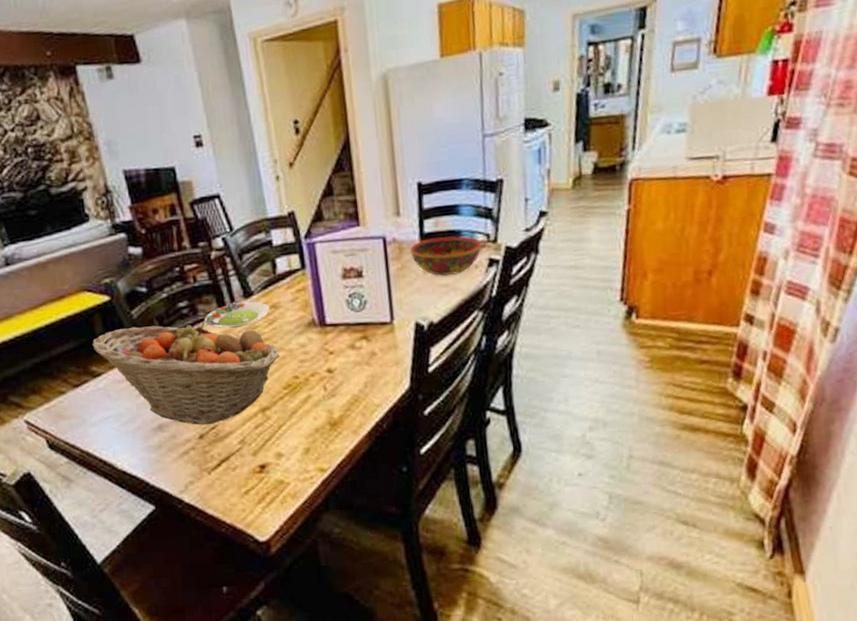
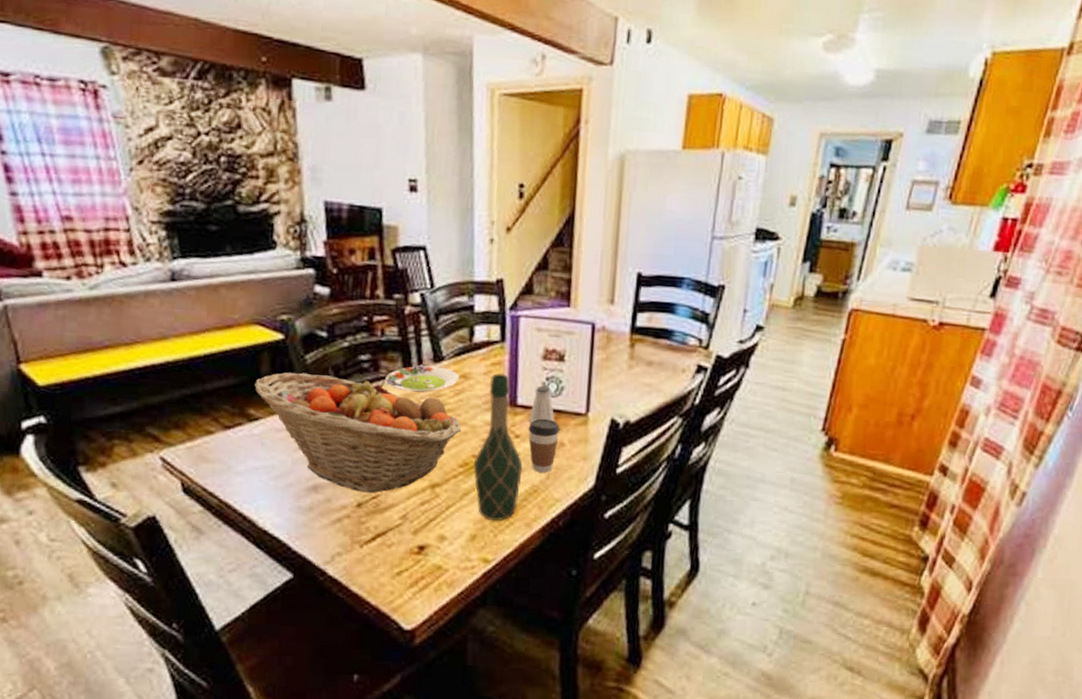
wine bottle: none [296,298,343,433] -> present [473,373,523,521]
saltshaker: none [339,302,364,339] -> present [528,385,555,423]
coffee cup: none [340,332,370,383] -> present [528,418,560,473]
bowl: present [409,236,482,276] -> none [617,333,693,375]

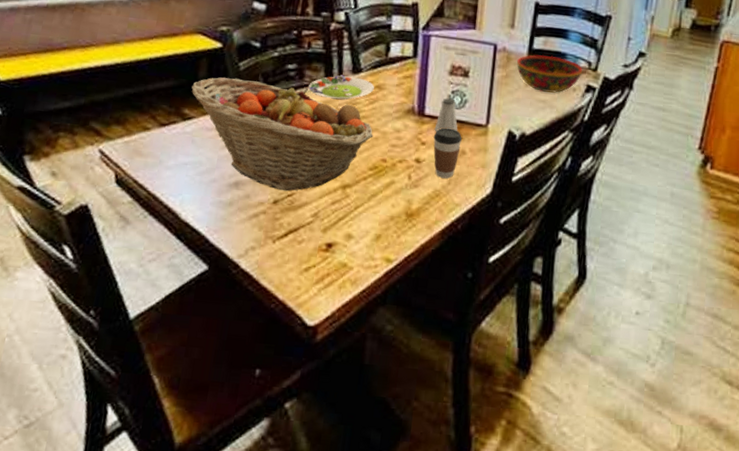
wine bottle: present [473,373,523,521] -> none [382,85,427,222]
bowl: none [617,333,693,375] -> present [516,54,583,93]

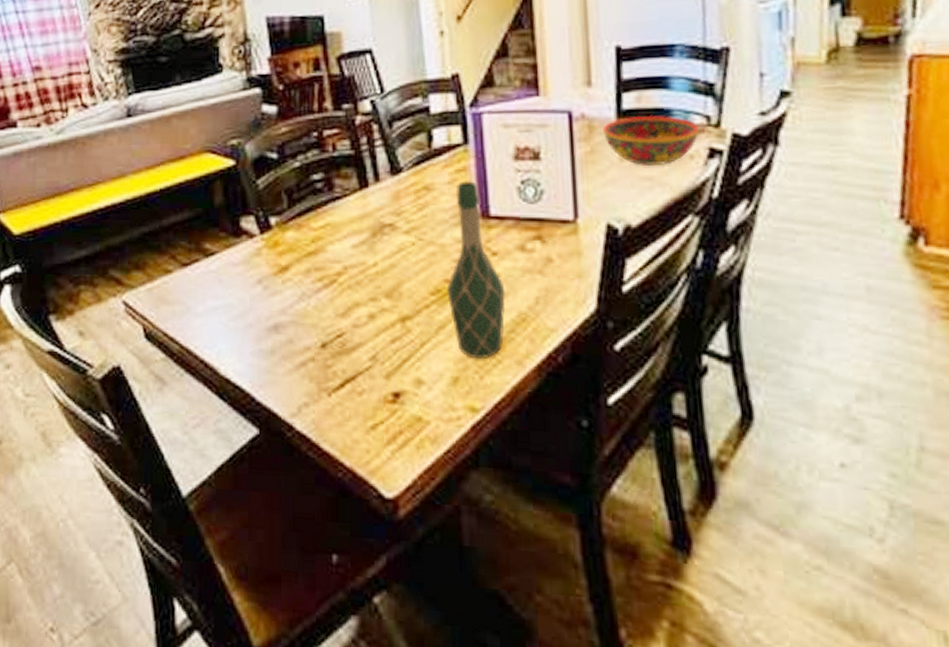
fruit basket: present [191,77,374,192] -> none [209,199,429,331]
salad plate: present [308,74,374,100] -> none [341,178,421,210]
wine bottle: none [382,85,427,222] -> present [446,181,506,358]
coffee cup: present [433,127,462,179] -> none [506,230,545,296]
saltshaker: present [434,98,458,131] -> none [506,191,538,236]

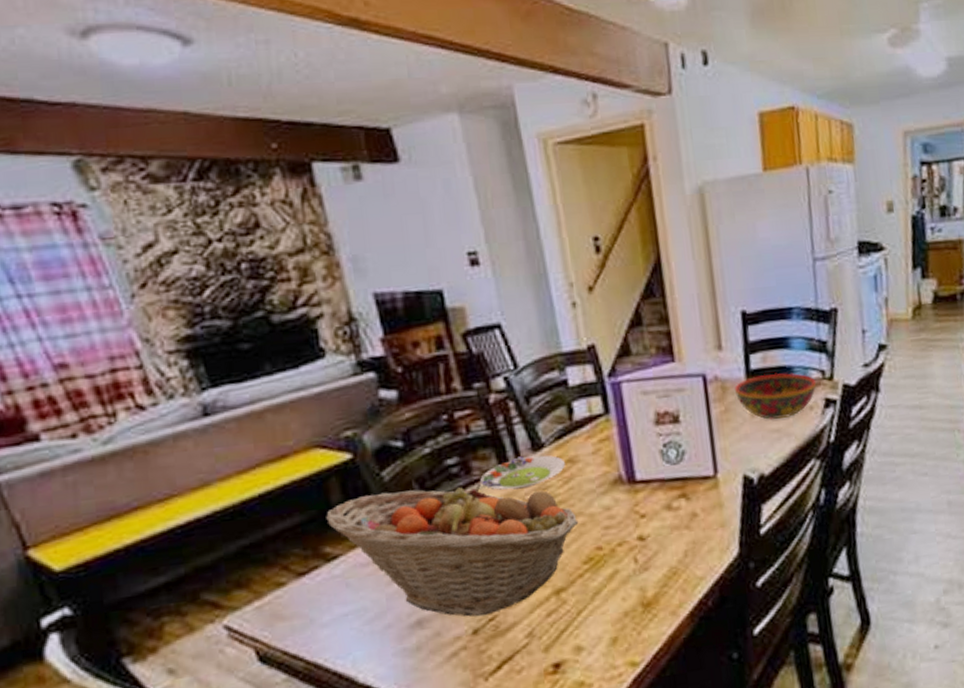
fruit basket: none [209,199,429,331] -> present [326,483,579,617]
salad plate: none [341,178,421,210] -> present [480,455,565,490]
wine bottle: present [446,181,506,358] -> none [599,449,658,617]

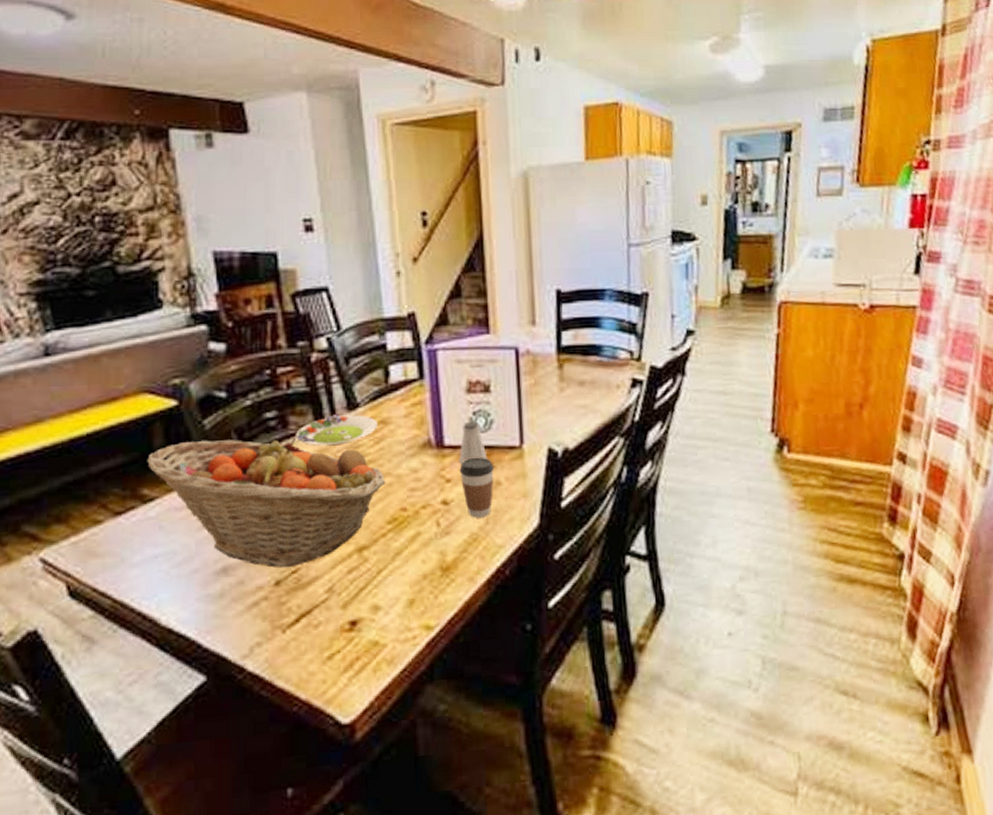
saltshaker: none [652,453,682,498] -> present [459,421,488,464]
coffee cup: none [653,489,690,552] -> present [459,457,494,518]
bowl: present [734,372,817,420] -> none [544,350,625,395]

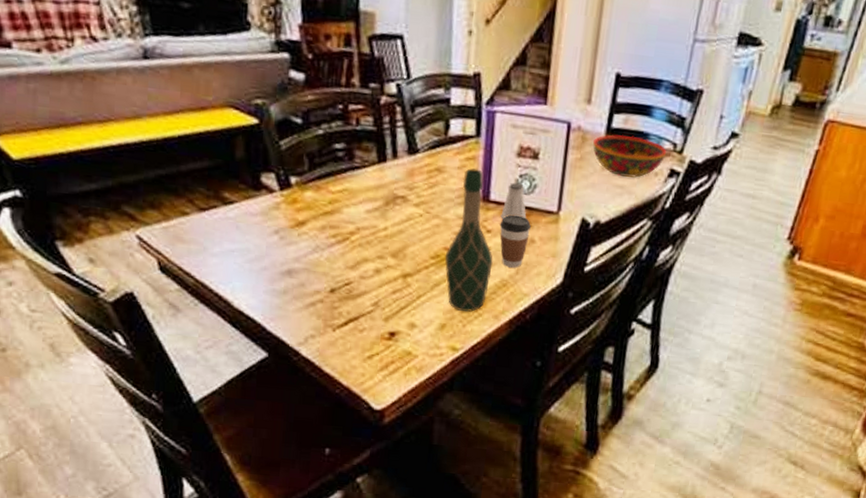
fruit basket: present [147,438,386,568] -> none [229,157,434,280]
salad plate: present [296,414,378,446] -> none [360,155,433,184]
wine bottle: none [403,414,459,580] -> present [445,168,493,312]
bowl: none [544,350,625,395] -> present [592,134,667,178]

